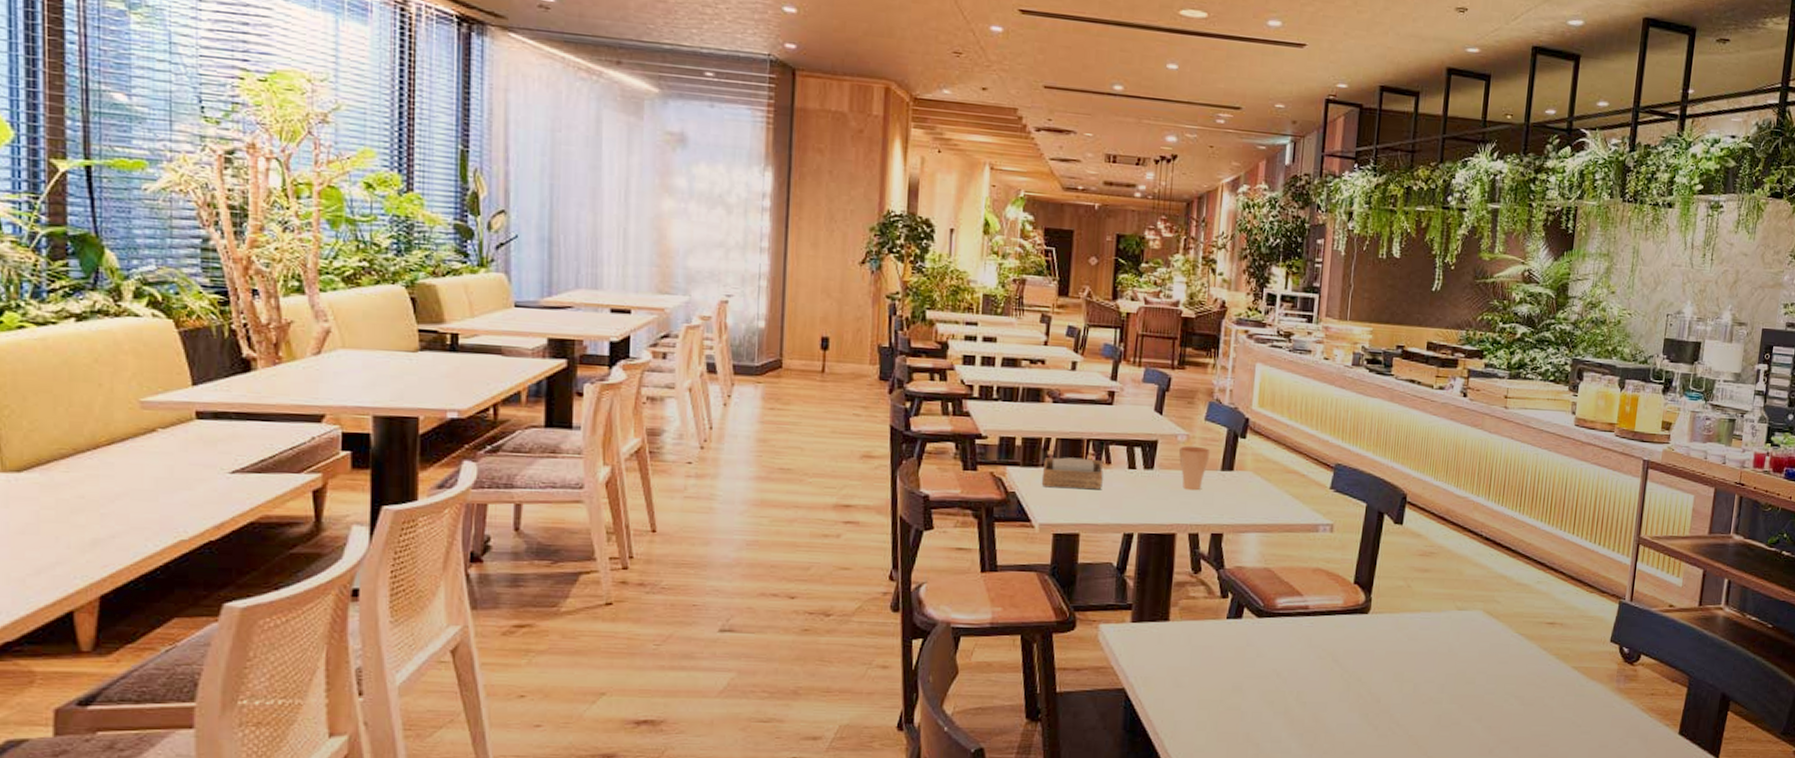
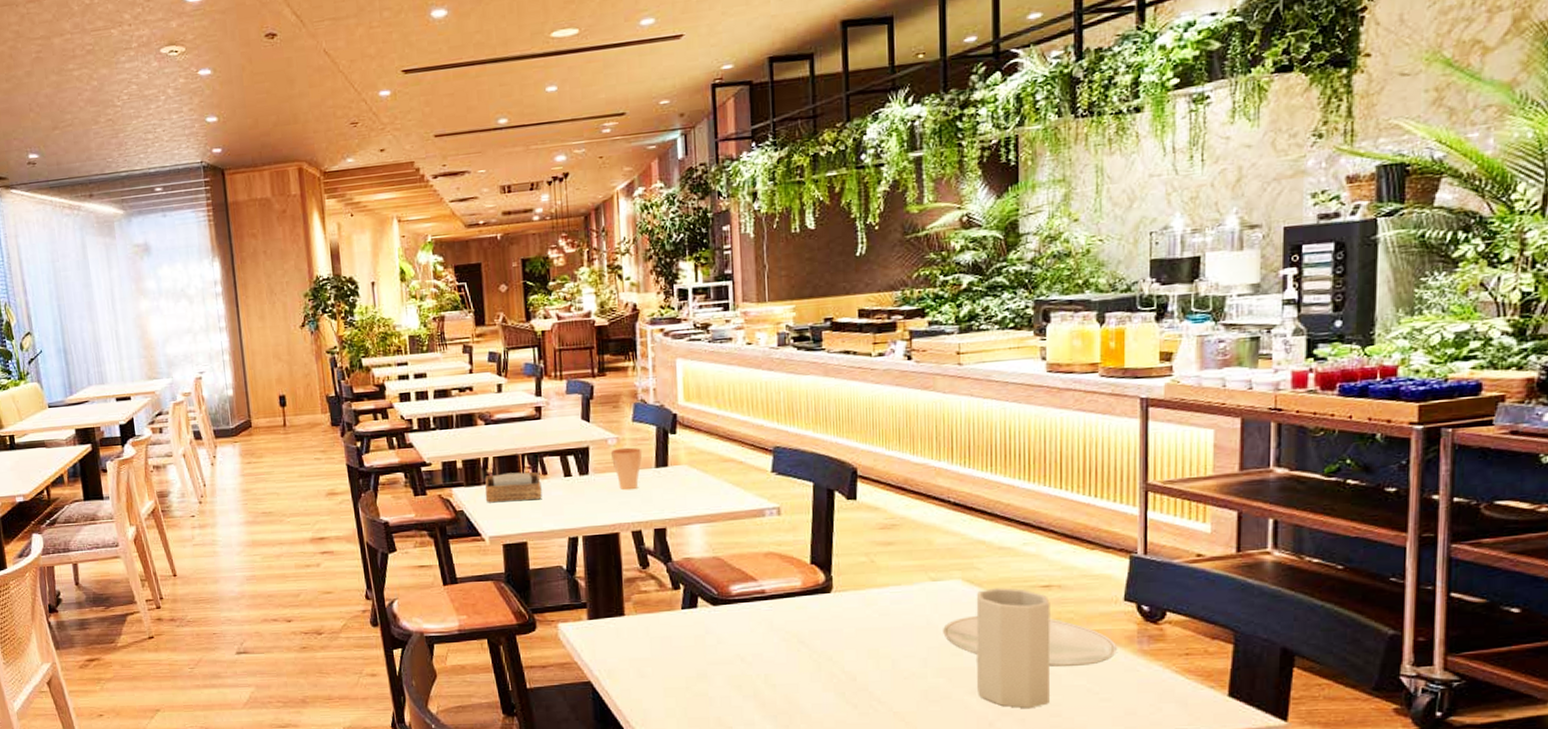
plate: none [1461,646,1601,701] -> present [943,615,1118,667]
cup: none [1483,621,1552,738] -> present [976,588,1051,709]

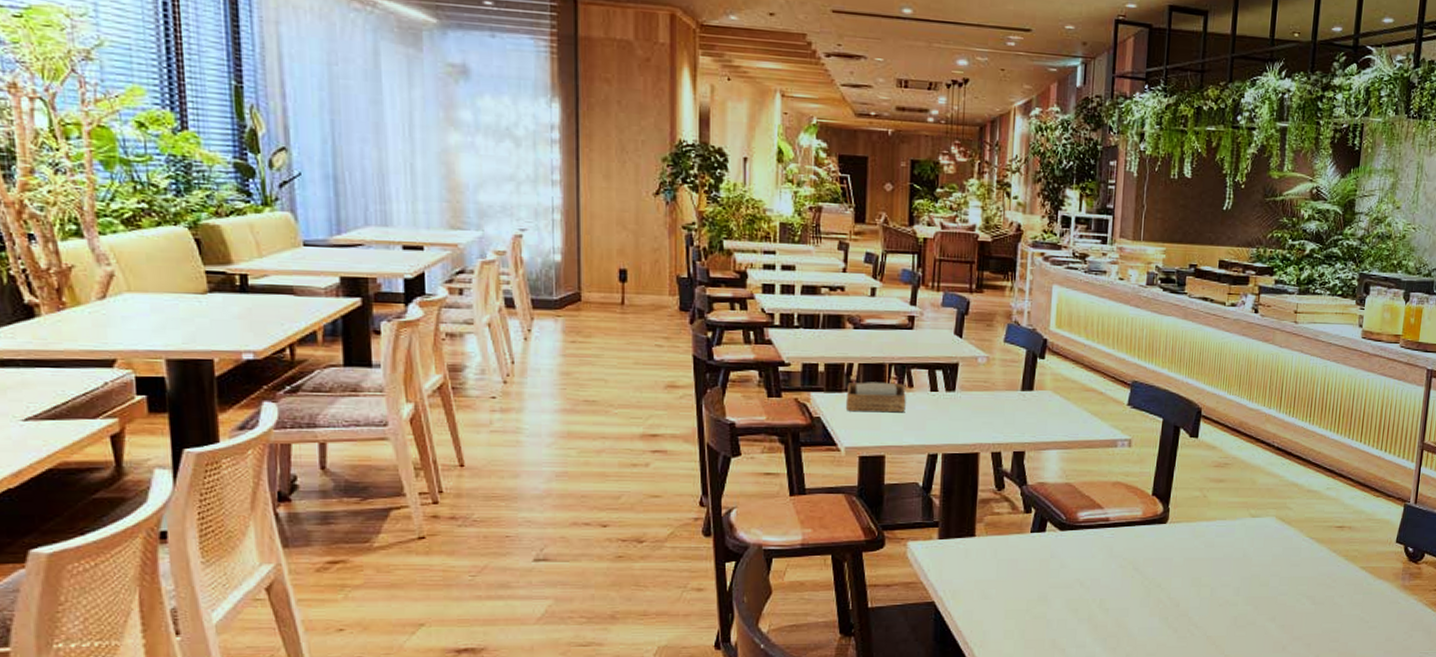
cup: present [611,447,643,490] -> none [980,367,1011,411]
plate: present [943,615,1118,667] -> none [1255,550,1387,599]
cup: present [976,588,1051,709] -> none [1276,527,1341,635]

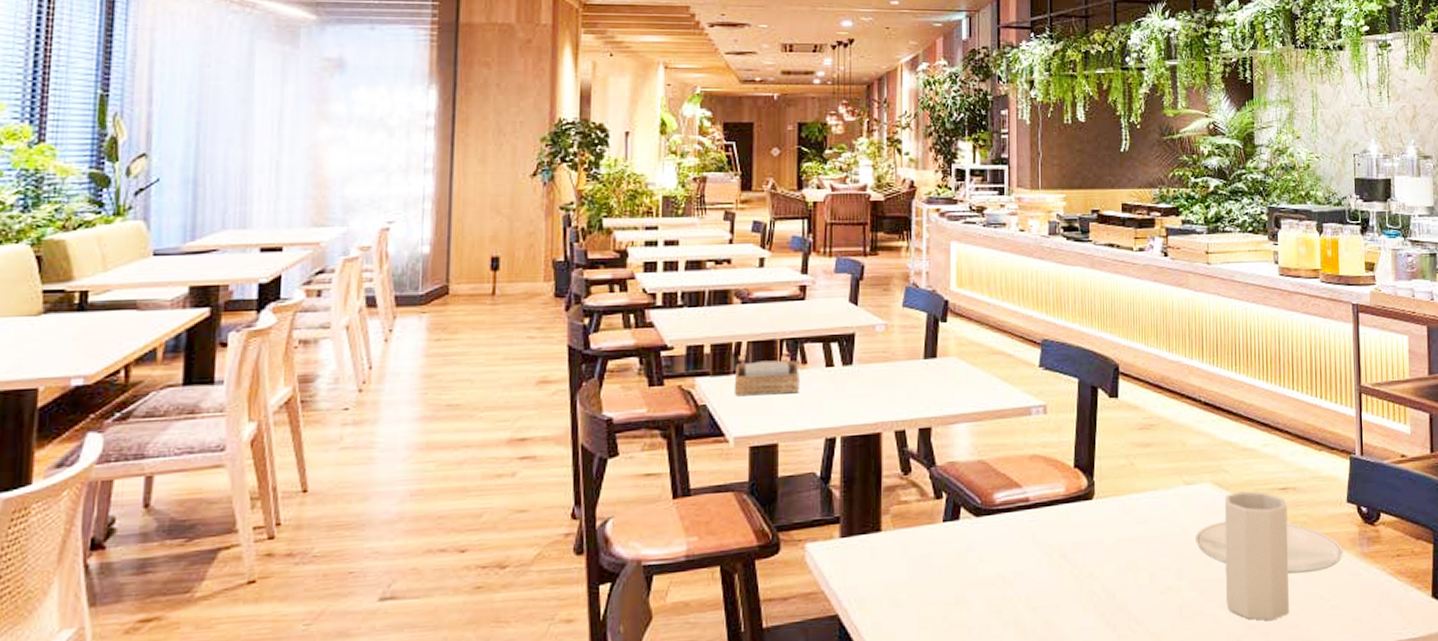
plate: none [1255,550,1387,599] -> present [1196,521,1344,574]
cup: none [1276,527,1341,635] -> present [1224,491,1289,621]

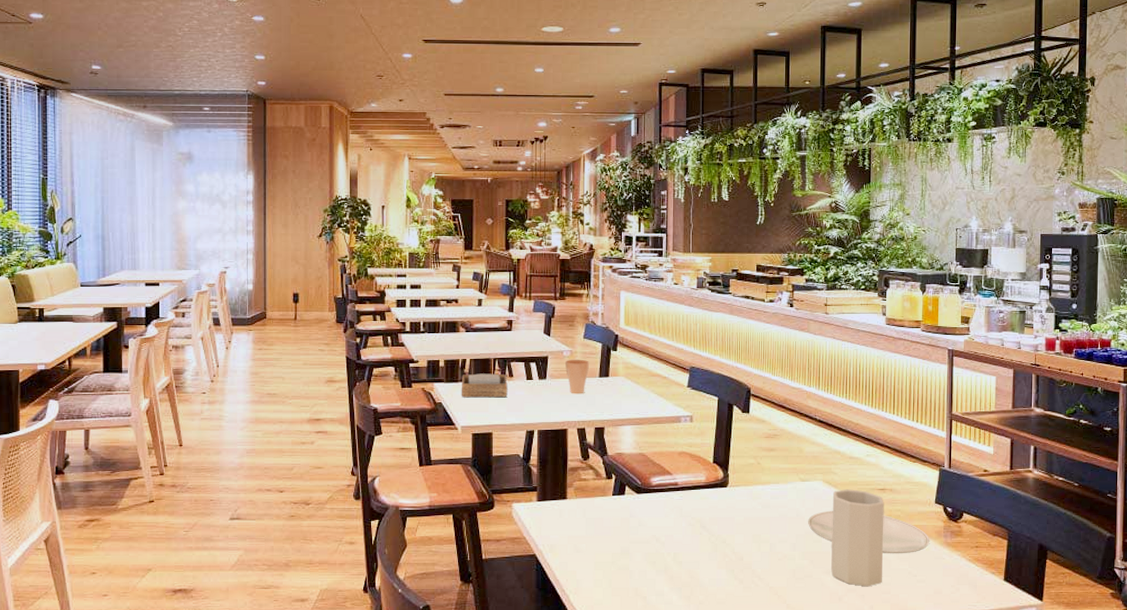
cup: none [879,335,911,384] -> present [565,359,590,394]

